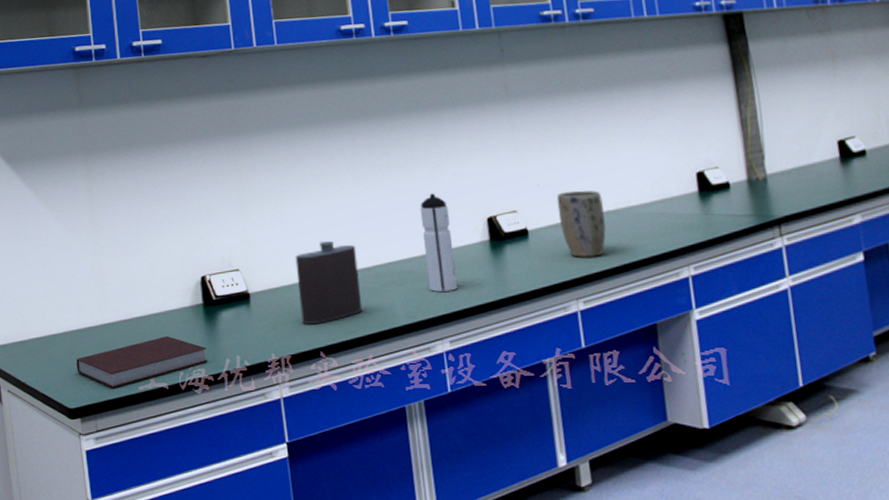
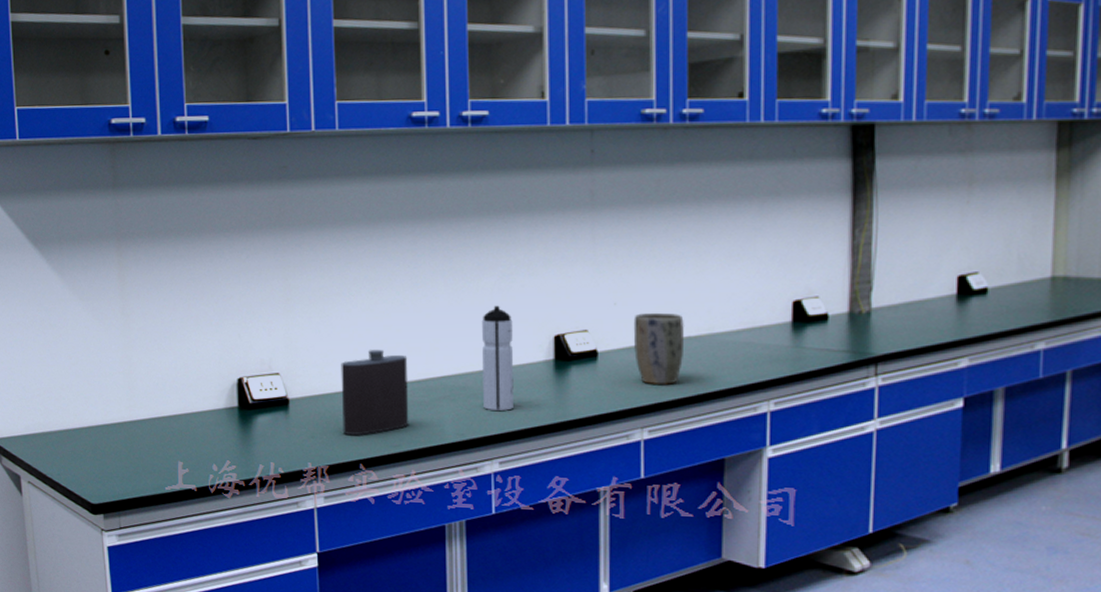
notebook: present [76,336,209,389] -> none [101,438,241,487]

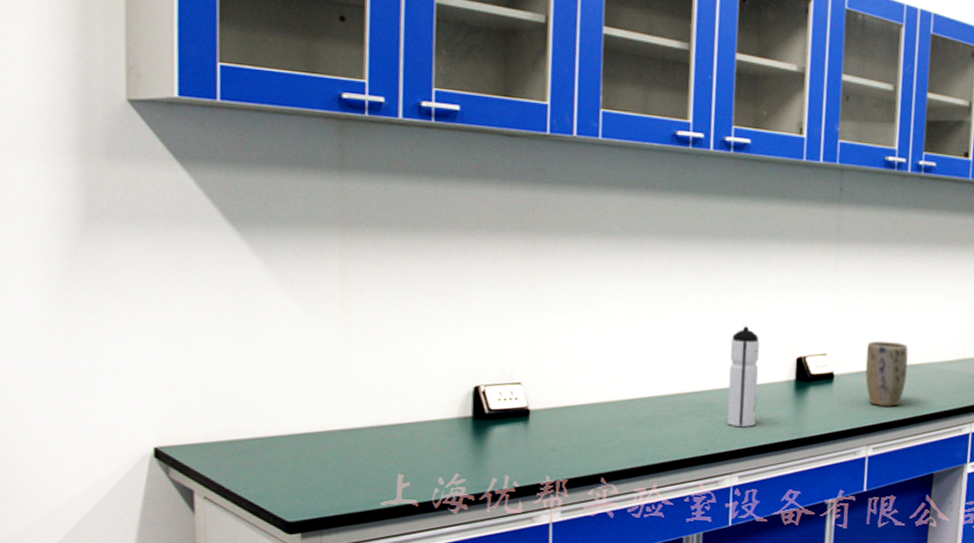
flask: present [341,350,409,435] -> none [585,363,657,449]

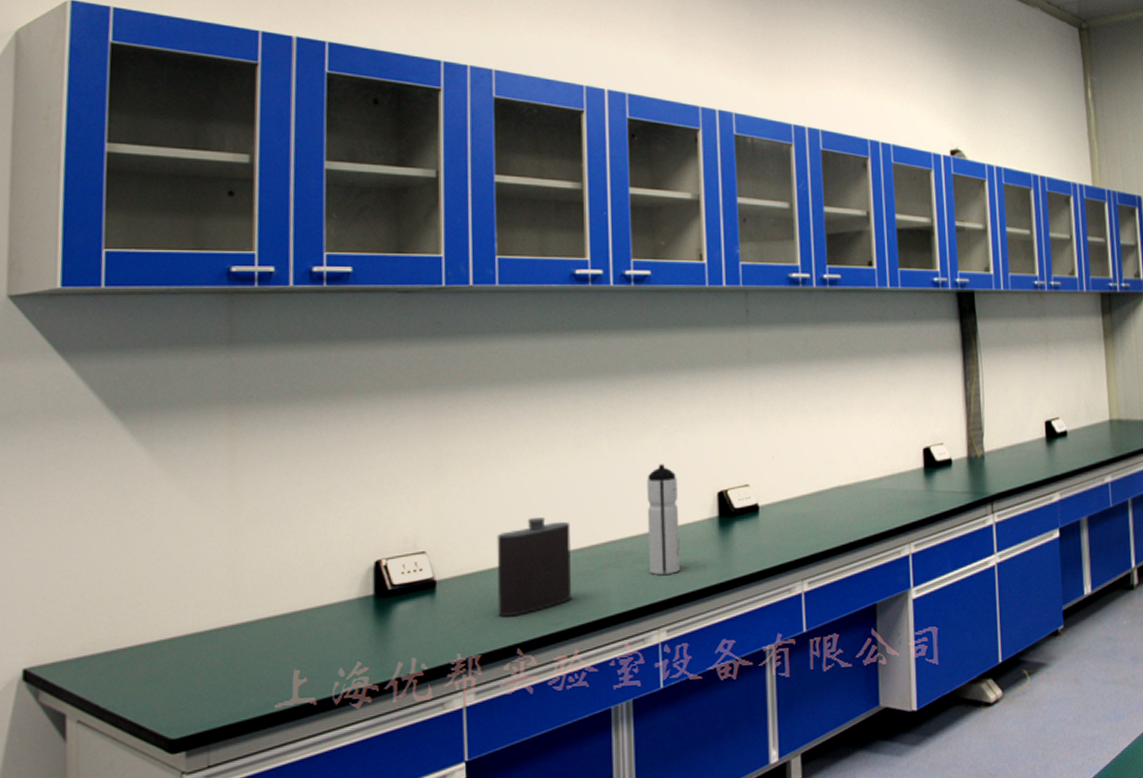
flask: none [585,363,657,449] -> present [497,518,572,616]
plant pot: present [865,340,909,408] -> none [790,464,835,536]

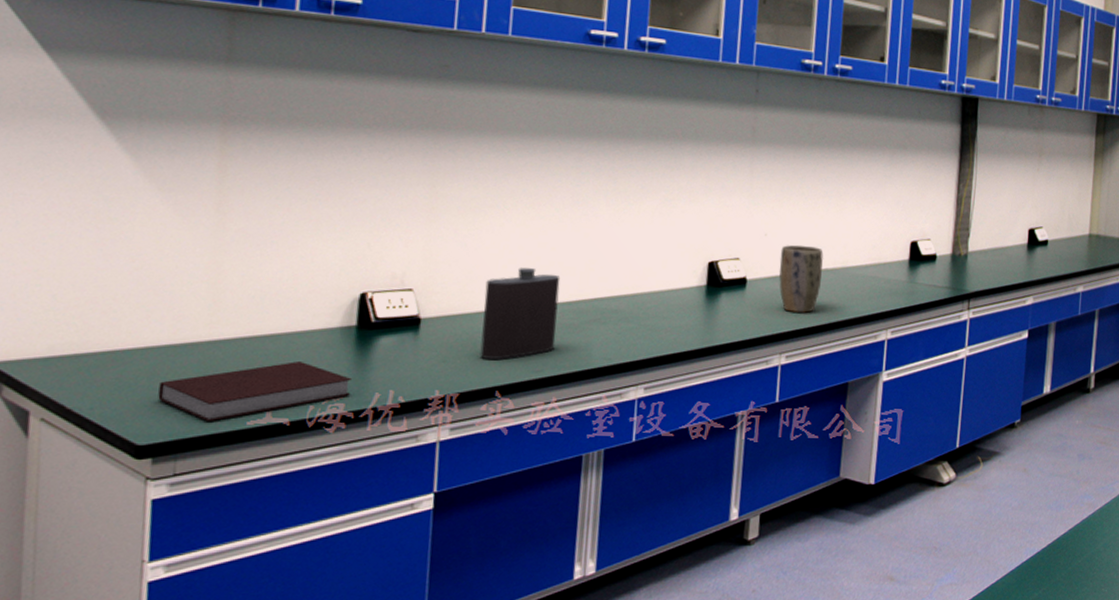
notebook: none [187,637,374,709] -> present [158,361,351,422]
water bottle: present [646,464,680,575] -> none [633,229,671,335]
plant pot: none [790,464,835,536] -> present [779,244,824,314]

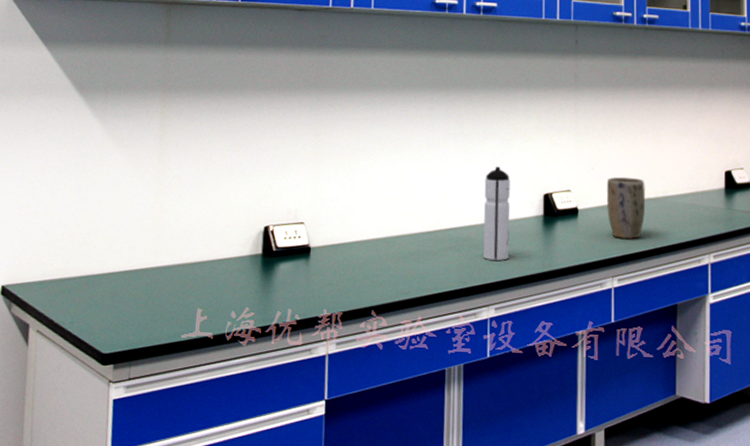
notebook: present [158,361,351,422] -> none [118,284,259,335]
flask: present [480,268,561,359] -> none [358,203,420,283]
water bottle: none [633,229,671,335] -> present [483,166,510,260]

